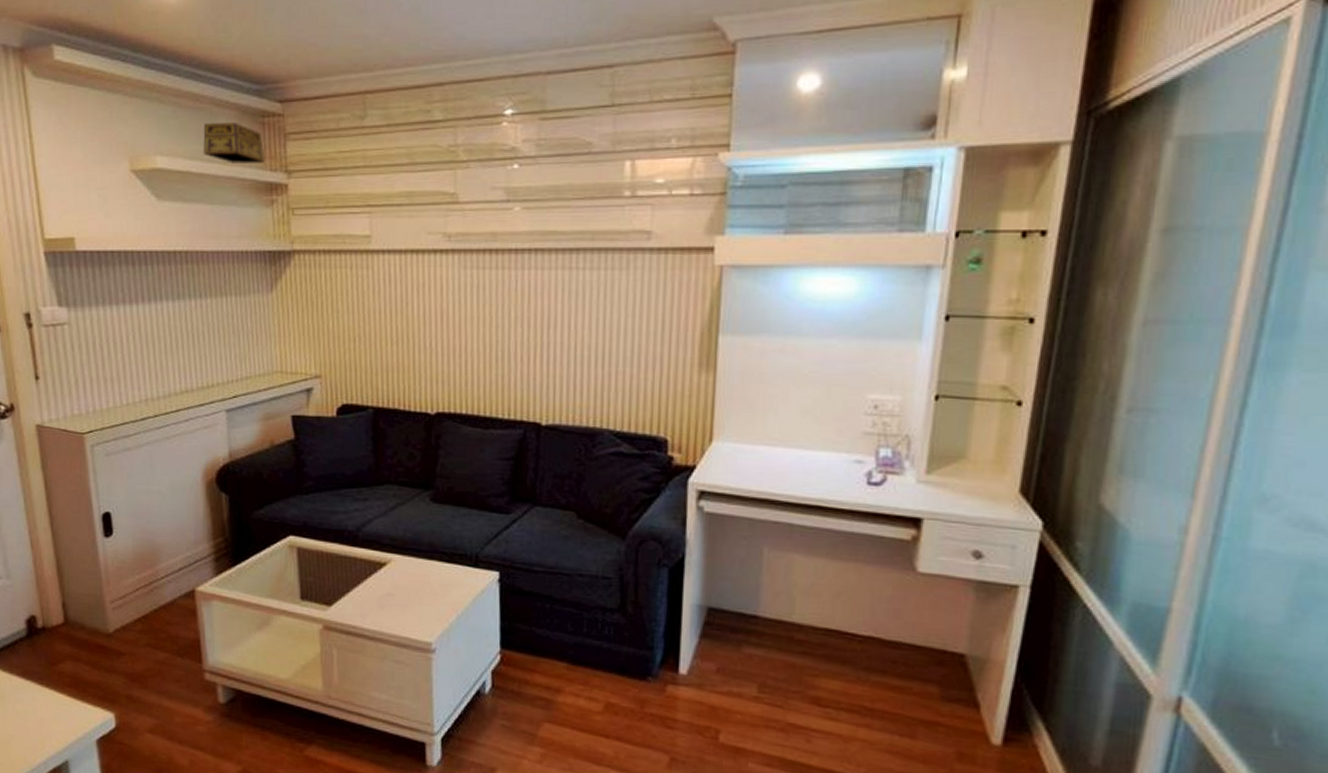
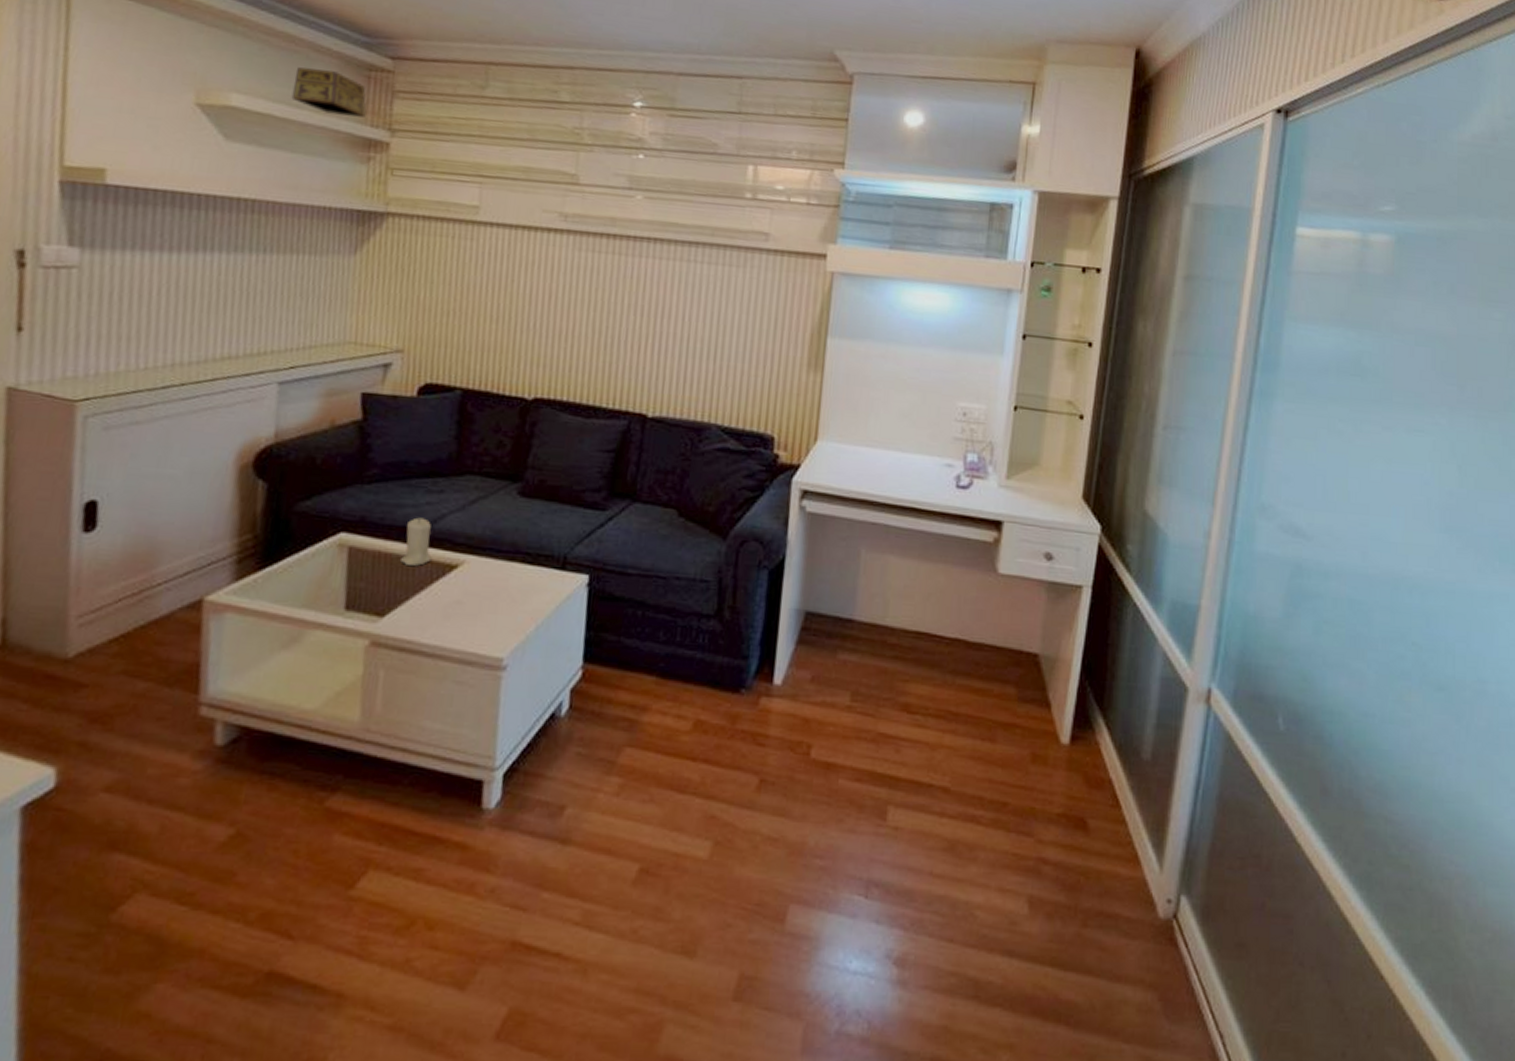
candle: none [339,522,364,564] -> present [401,517,432,566]

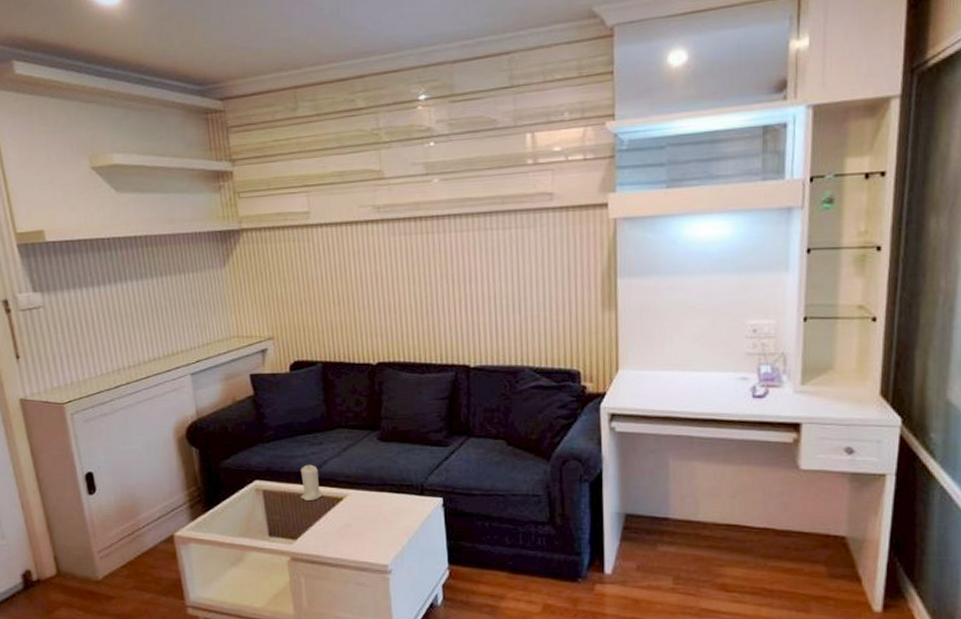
decorative box: present [291,67,367,118] -> none [153,120,211,156]

